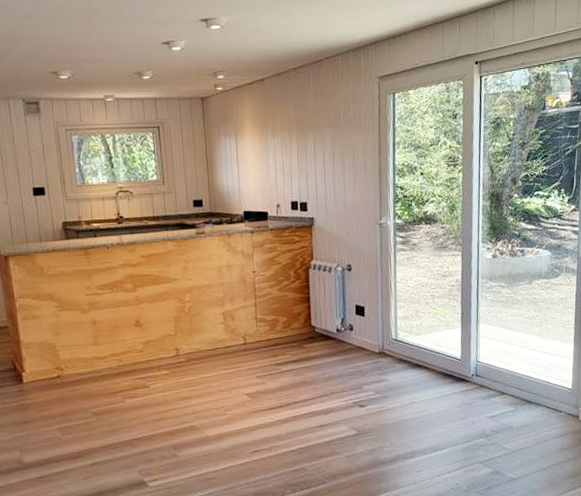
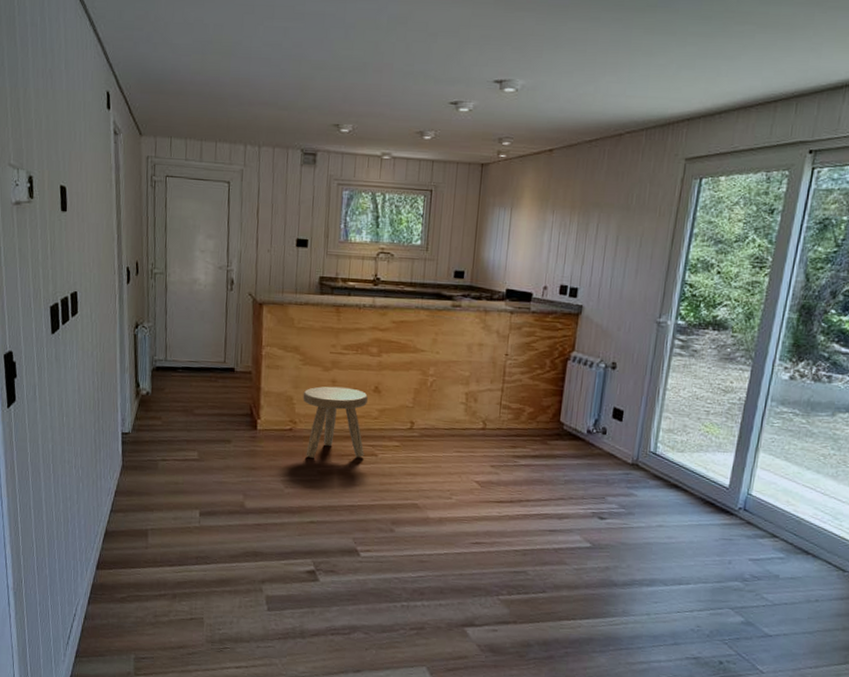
stool: none [65,326,136,401] -> present [303,386,368,458]

